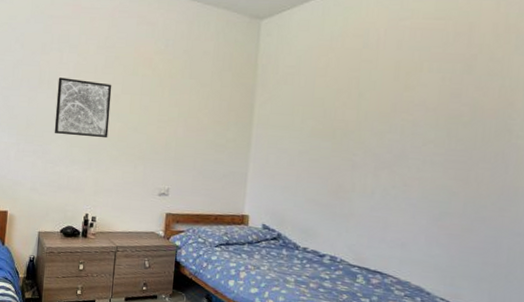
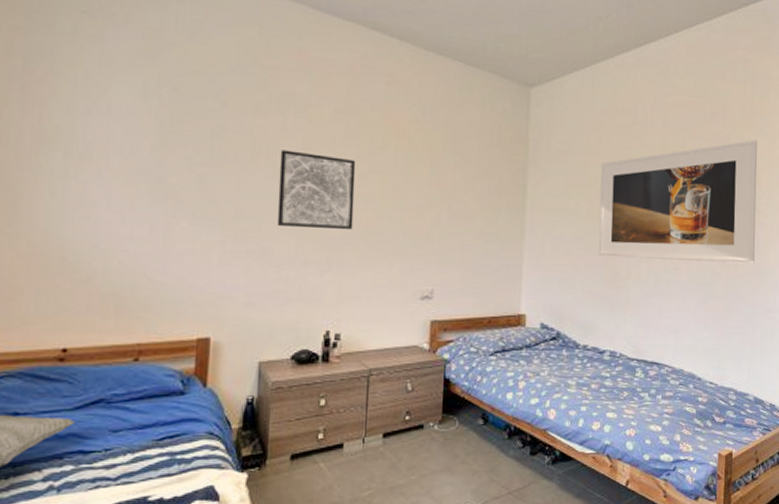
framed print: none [322,59,512,186] -> present [598,140,757,264]

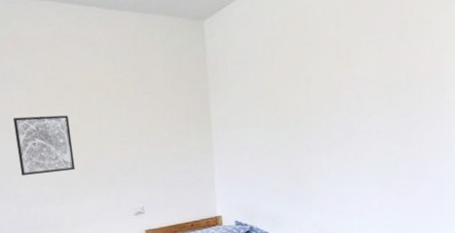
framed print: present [598,140,757,264] -> none [277,19,440,158]

